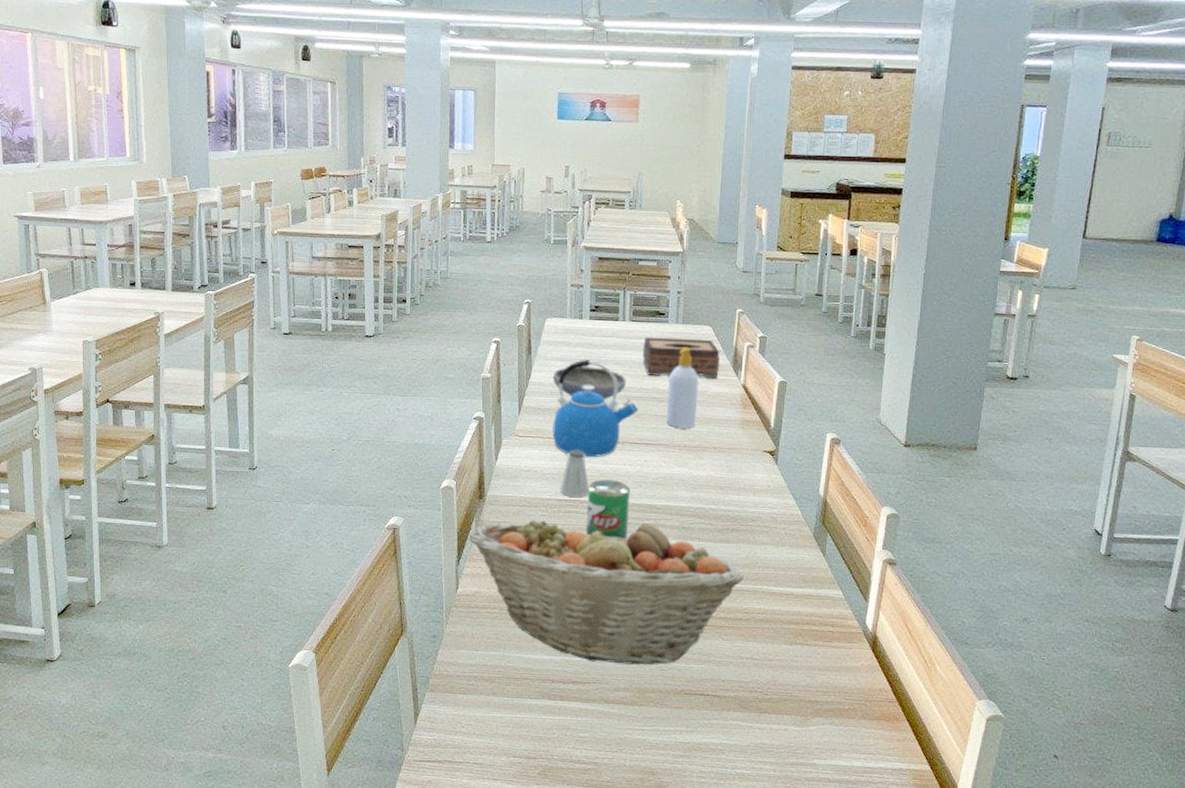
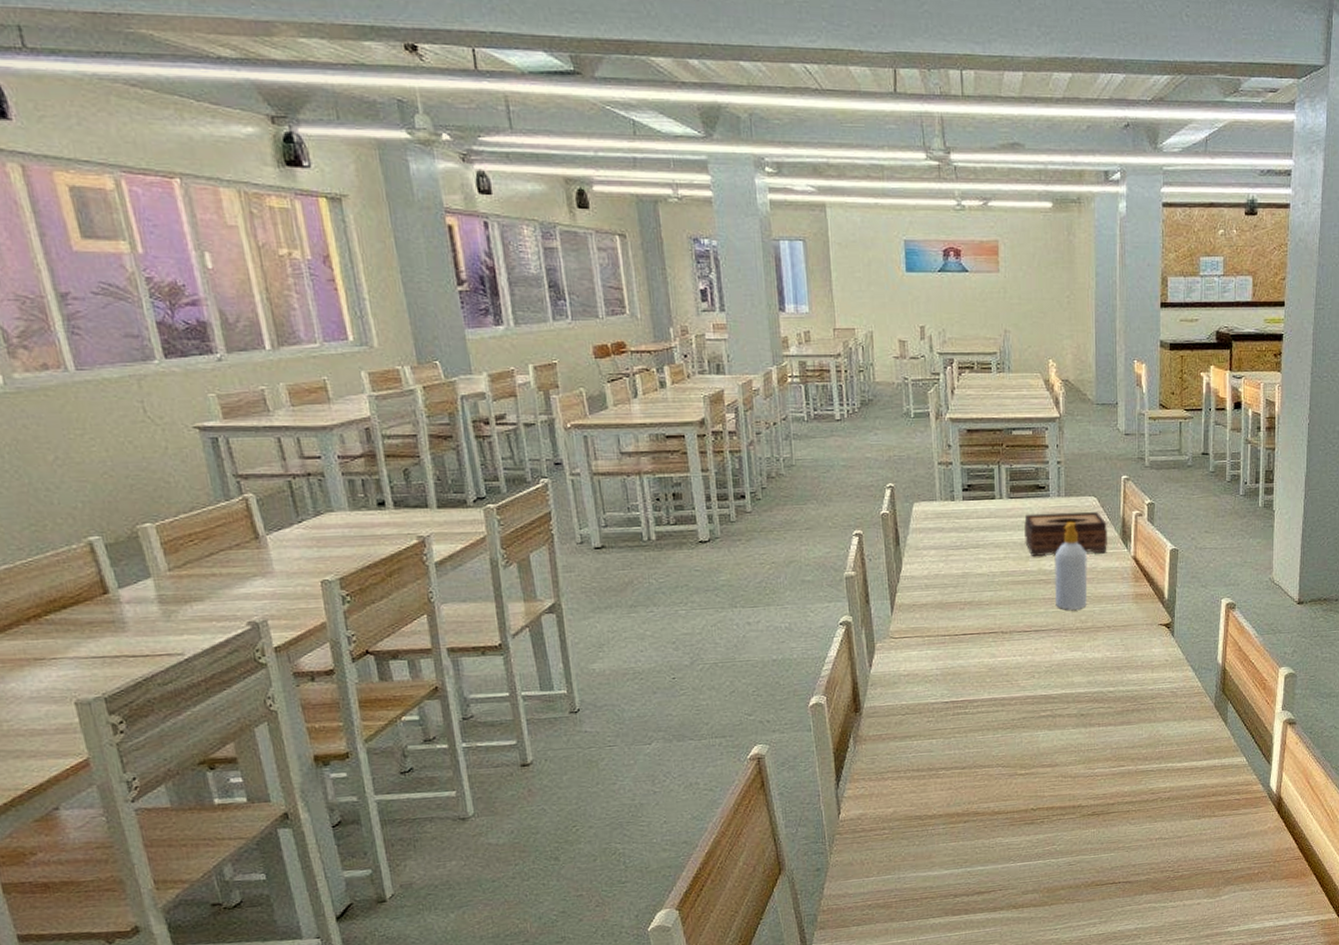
fruit basket: present [468,516,744,665] -> none [846,713,1147,869]
kettle: present [552,359,638,458] -> none [931,545,1024,653]
bowl: present [552,366,626,400] -> none [926,552,1009,588]
saltshaker: present [560,450,590,498] -> none [945,645,979,698]
can: present [586,479,631,540] -> none [976,673,1024,737]

